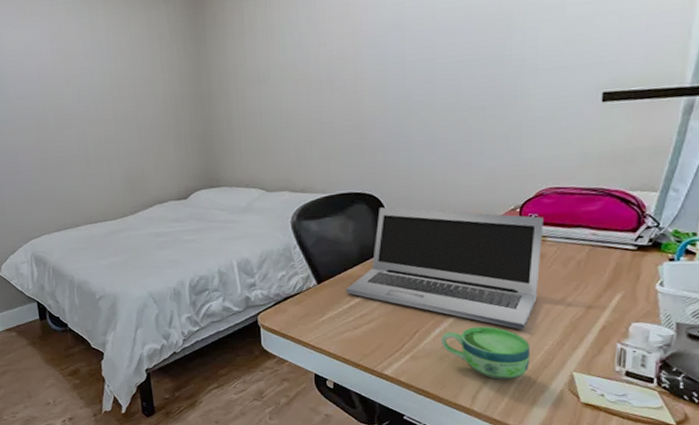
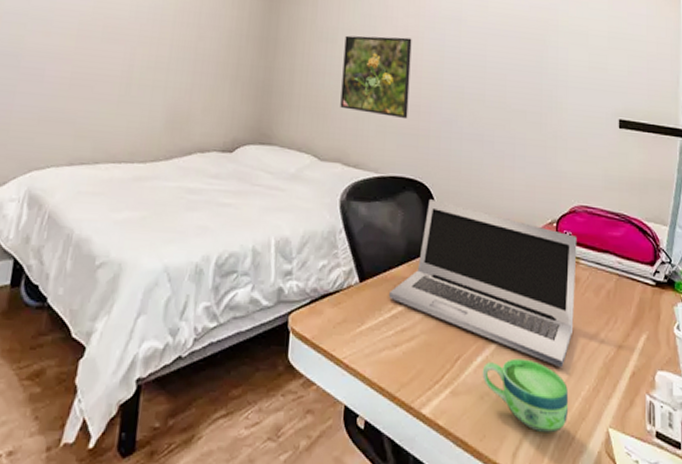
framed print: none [278,59,351,143] -> present [340,35,412,120]

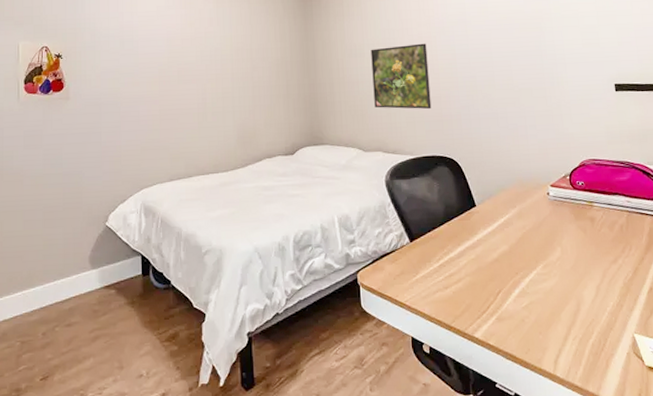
laptop: present [389,199,577,368] -> none [436,170,594,291]
cup: present [482,358,569,433] -> none [520,286,598,343]

